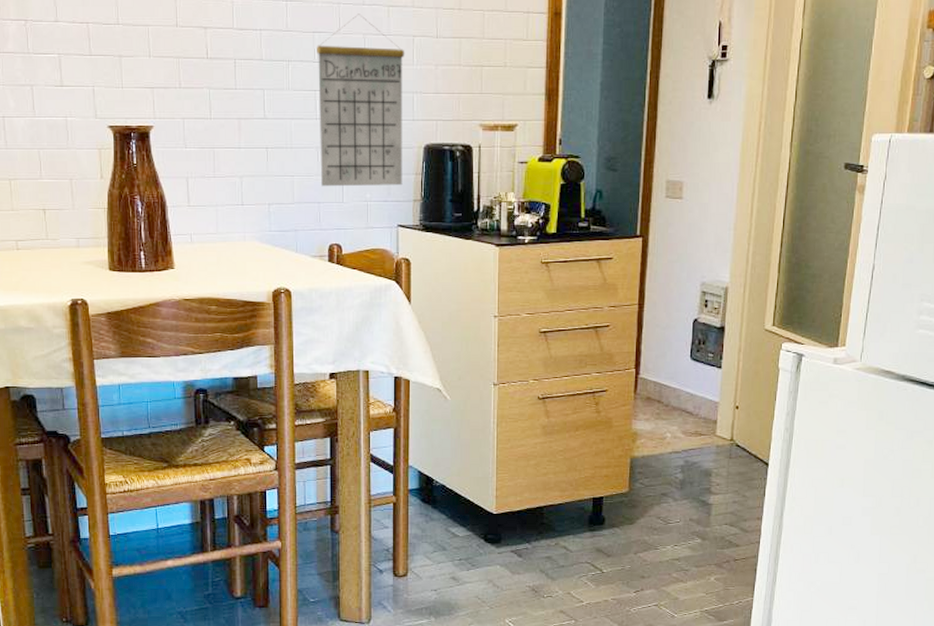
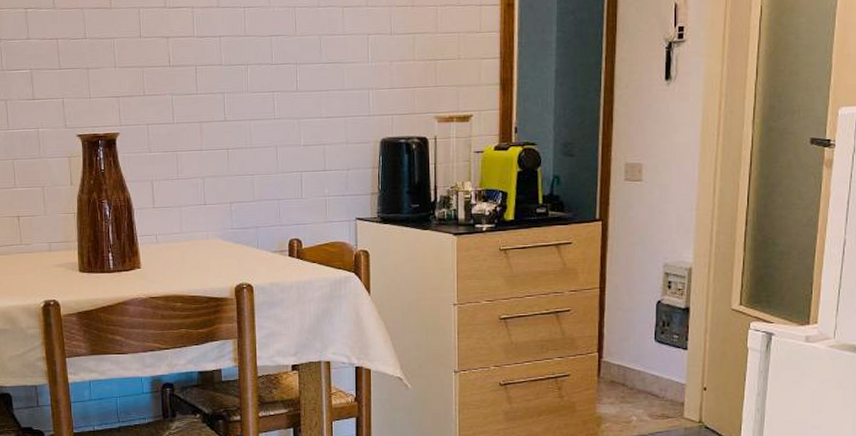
calendar: present [317,14,405,187] -> none [274,16,360,184]

